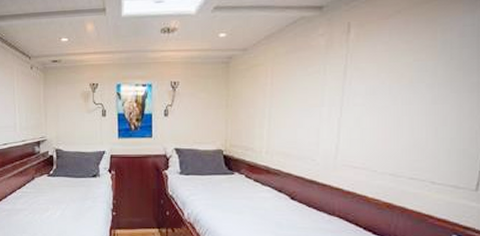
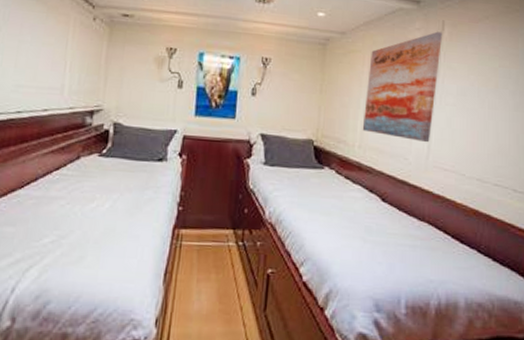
wall art: none [268,34,349,144] -> present [362,31,443,143]

